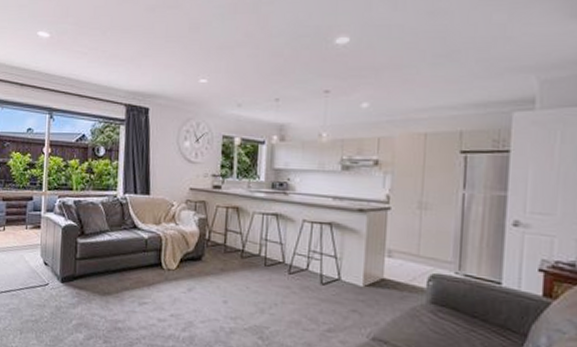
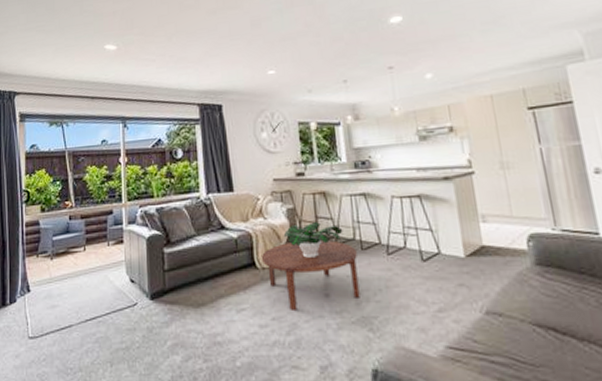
coffee table: none [168,249,260,312] -> present [261,240,360,312]
potted plant: none [192,234,250,267] -> present [283,222,343,258]

